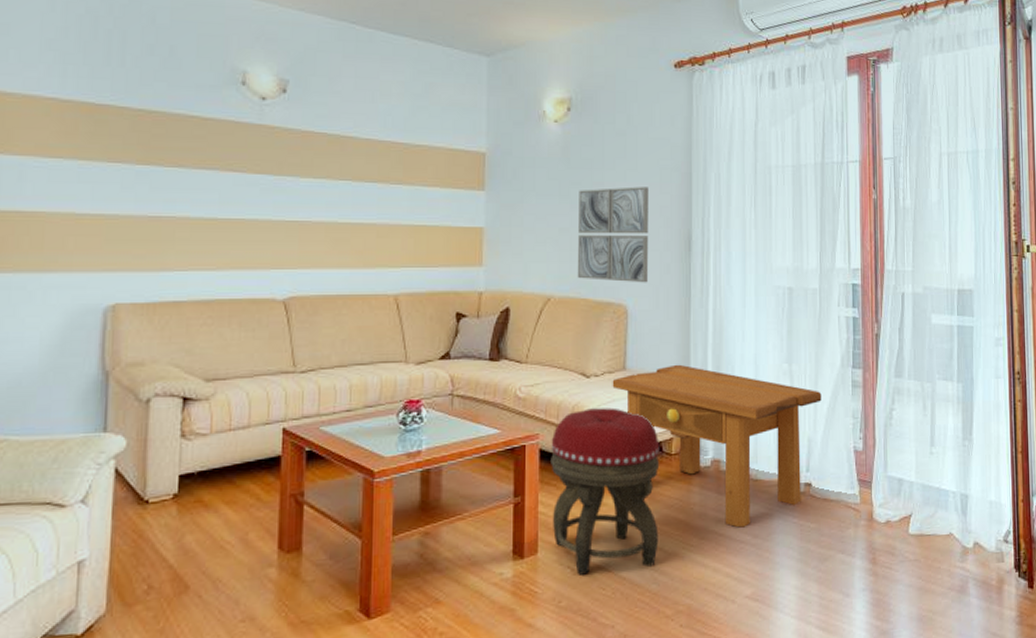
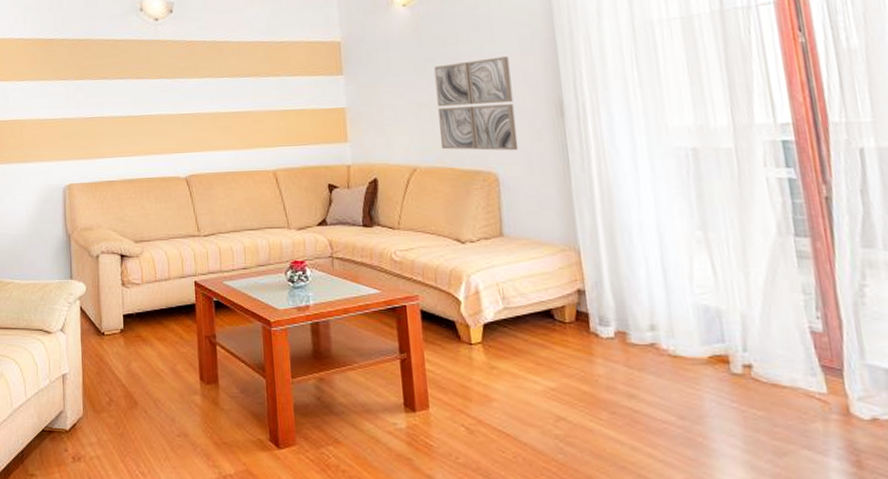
footstool: present [551,407,660,577] -> none [431,273,561,436]
side table: present [612,364,822,528] -> none [489,231,755,406]

